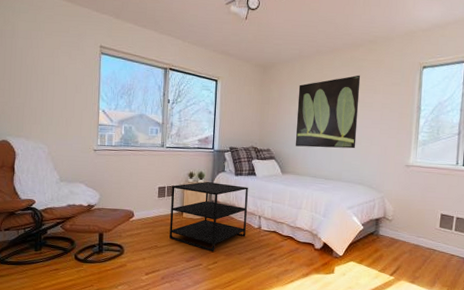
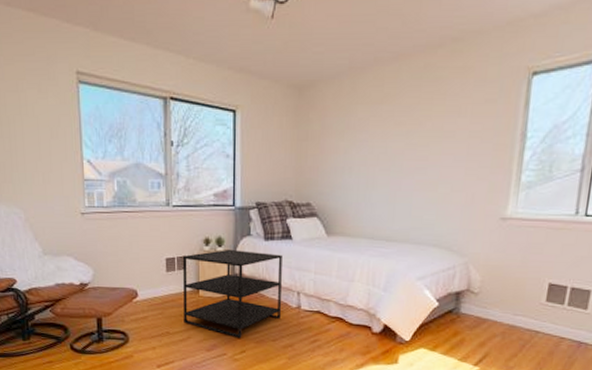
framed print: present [295,75,361,149] -> none [344,91,439,199]

